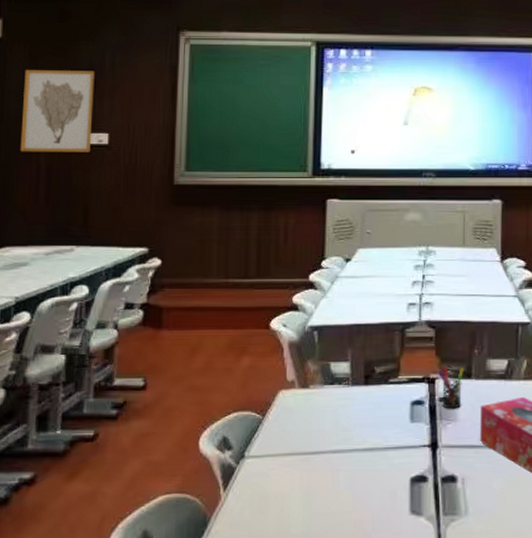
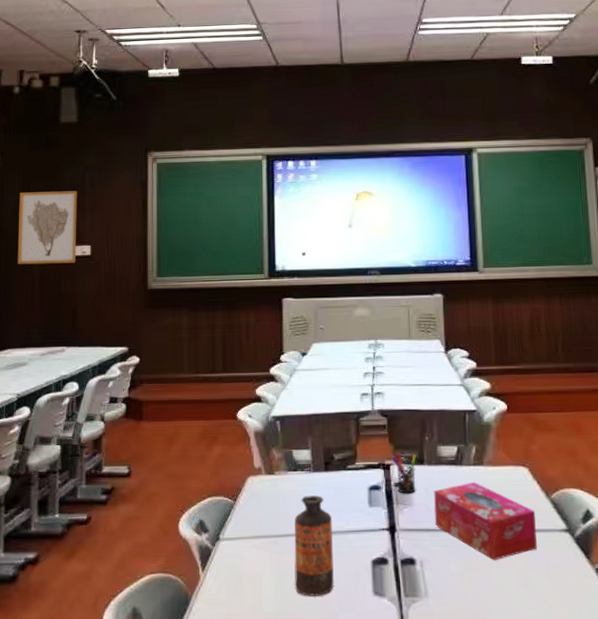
bottle: none [326,410,370,516] -> present [294,495,334,596]

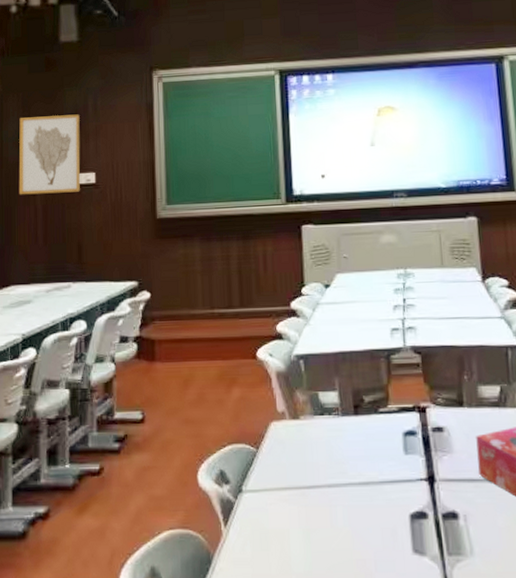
bottle: present [294,495,334,596] -> none [323,442,369,555]
pen holder: present [391,453,416,494] -> none [427,395,456,440]

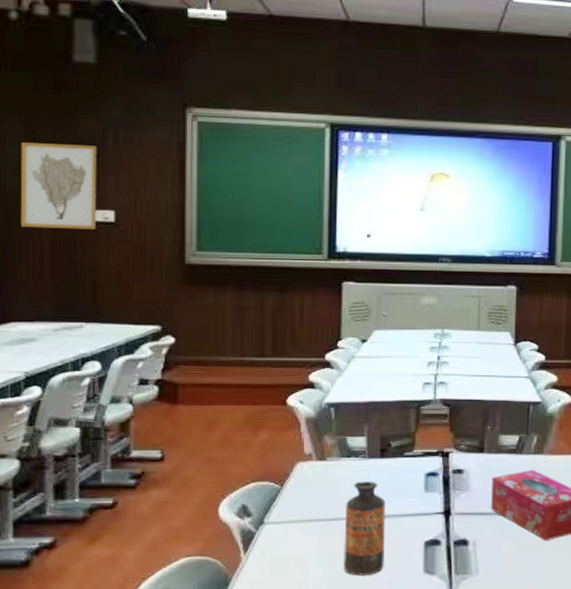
bottle: none [323,442,369,555] -> present [344,481,386,576]

